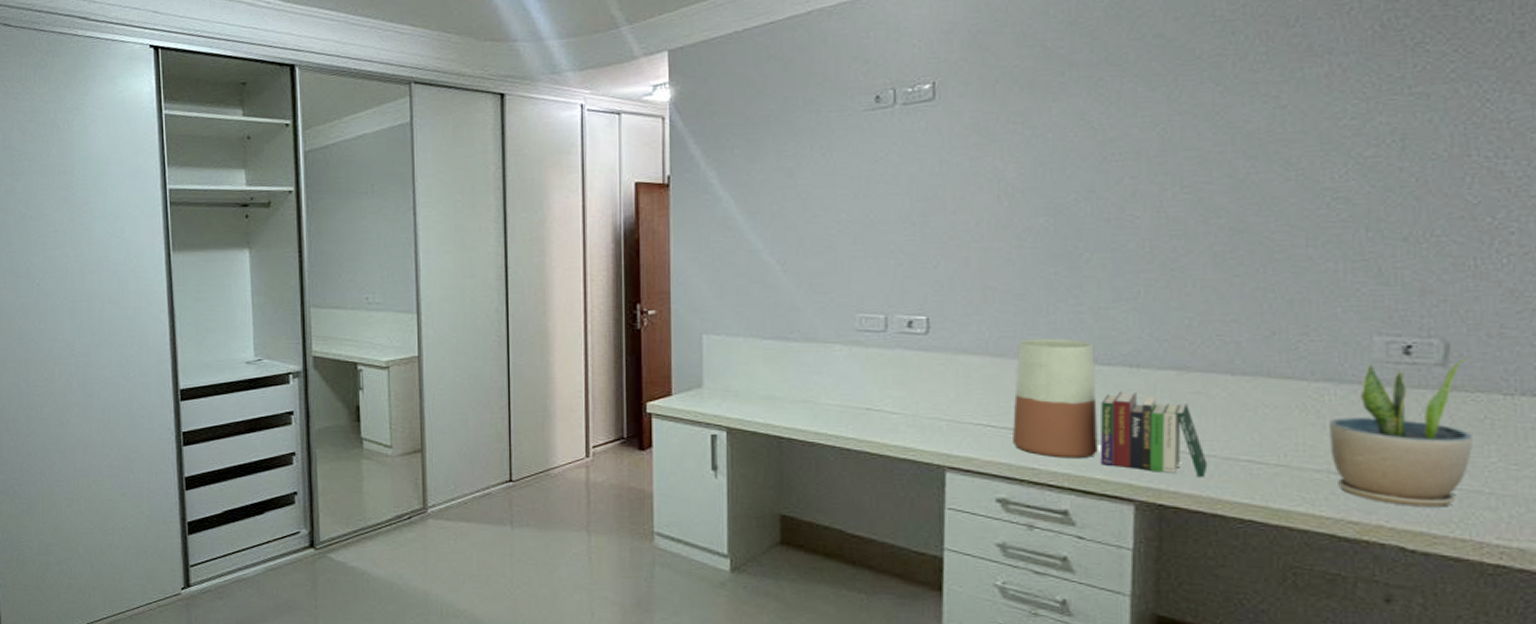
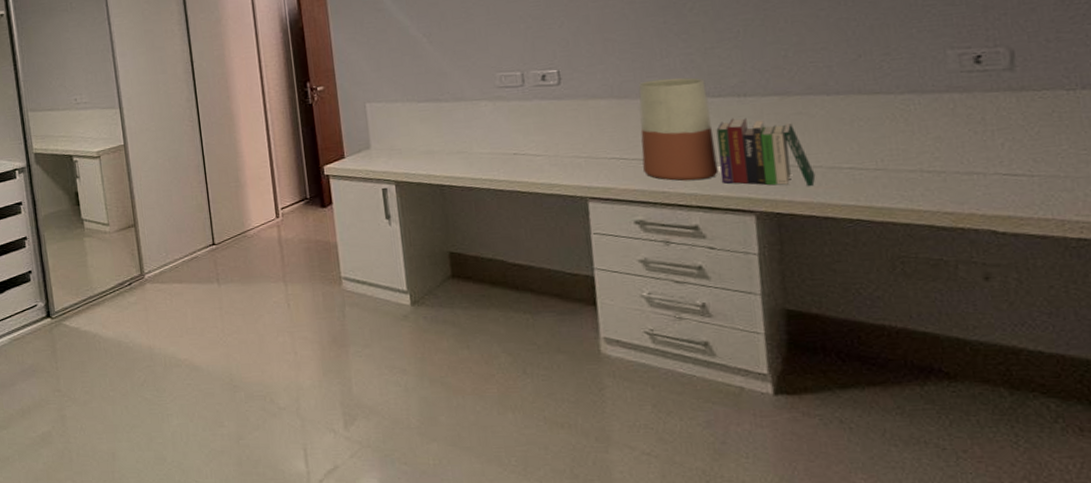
potted plant: present [1329,357,1472,507] -> none [917,60,1045,195]

